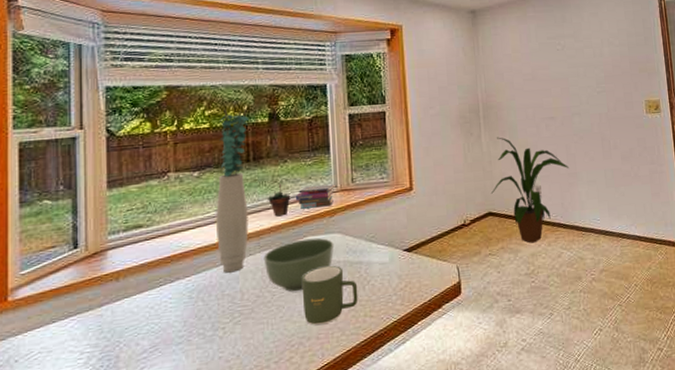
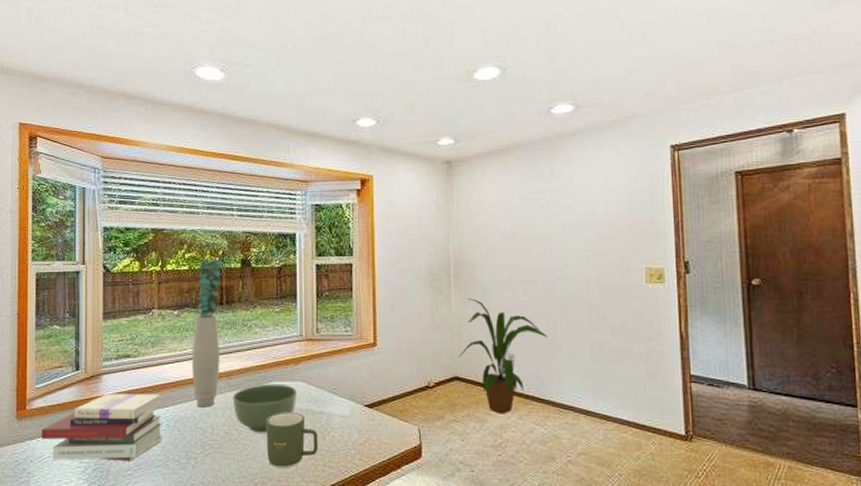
books: none [29,263,184,356] -> present [41,393,162,461]
succulent plant: present [268,184,291,217] -> none [238,328,259,360]
books: present [296,184,335,209] -> none [264,333,301,354]

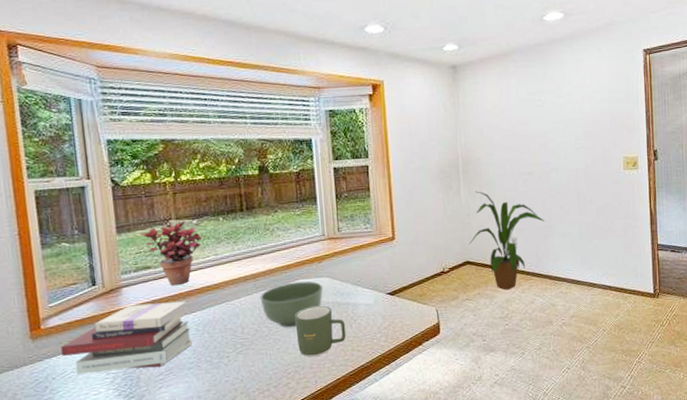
potted plant: none [123,311,185,377] -> present [139,221,206,286]
vase: present [192,252,223,408] -> none [212,161,246,310]

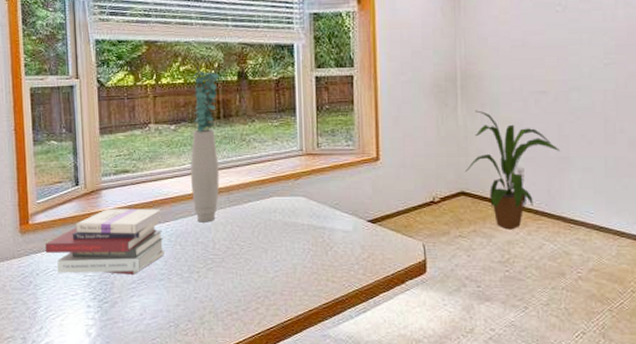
potted plant: present [139,221,206,286] -> none [120,126,183,192]
vase: none [212,161,246,310] -> present [190,64,220,223]
bowl: present [260,281,324,327] -> none [233,199,299,247]
mug: present [294,305,346,357] -> none [267,227,321,283]

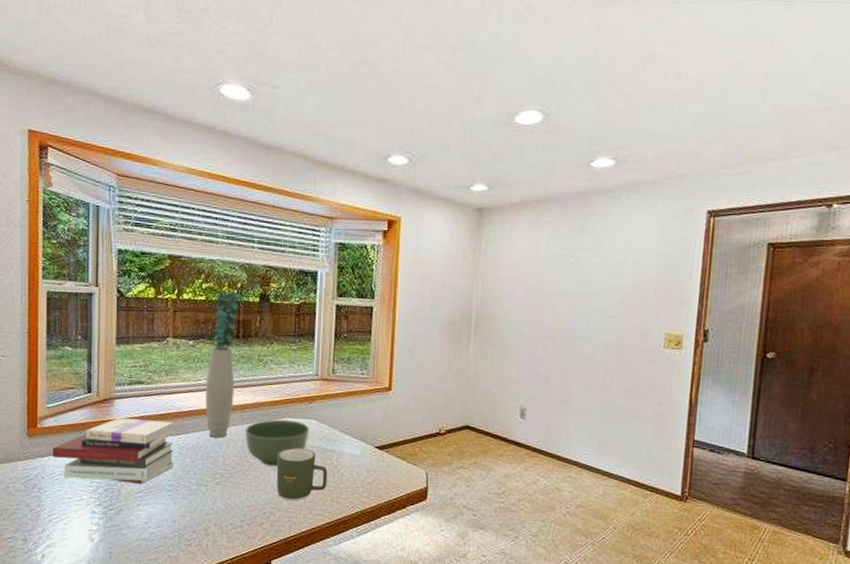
bowl: none [233,199,299,247] -> present [245,419,310,466]
mug: none [267,227,321,283] -> present [276,448,328,501]
house plant: present [464,110,561,230] -> none [471,350,562,465]

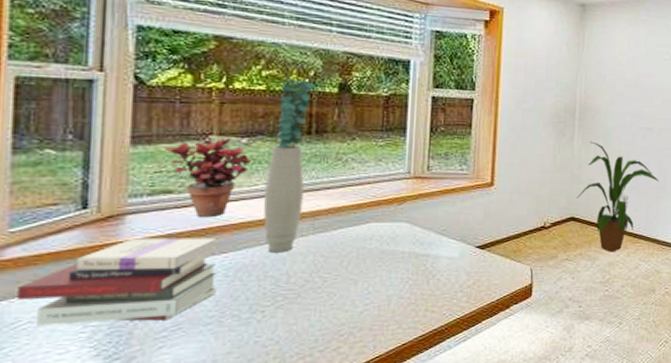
potted plant: none [137,341,200,405] -> present [164,138,257,218]
bowl: present [245,419,310,466] -> none [317,225,400,279]
mug: present [276,448,328,501] -> none [358,255,421,317]
house plant: none [471,350,562,465] -> present [576,141,660,252]

